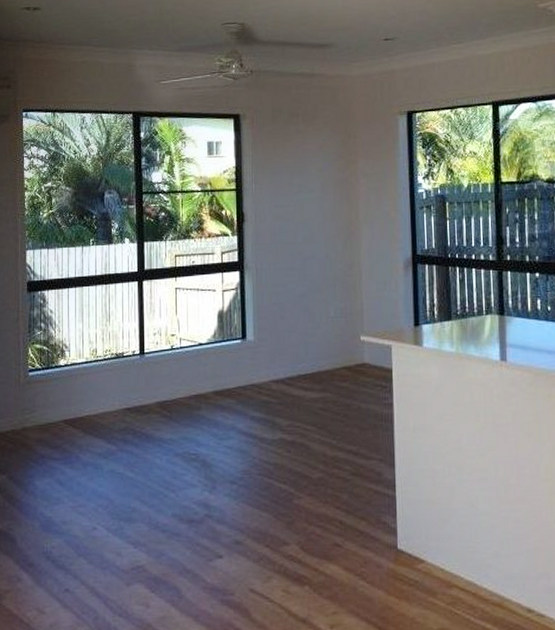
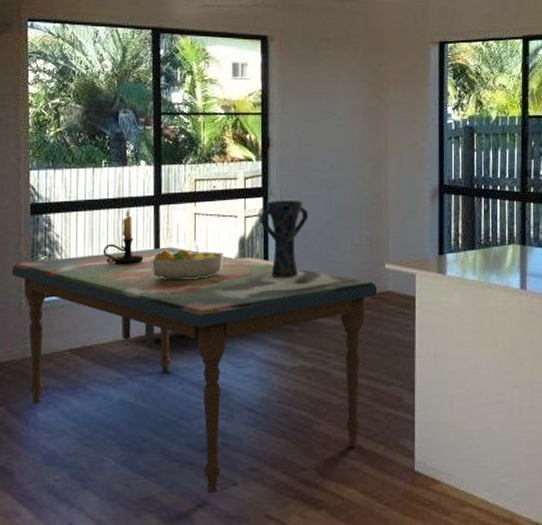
dining table: none [11,321,354,565] -> present [12,247,378,494]
candle holder: none [92,284,130,338] -> present [103,208,144,264]
bench: none [110,330,252,420] -> present [122,257,274,349]
fruit bowl: none [136,322,203,354] -> present [151,248,223,280]
vase: none [237,274,284,350] -> present [260,201,309,278]

